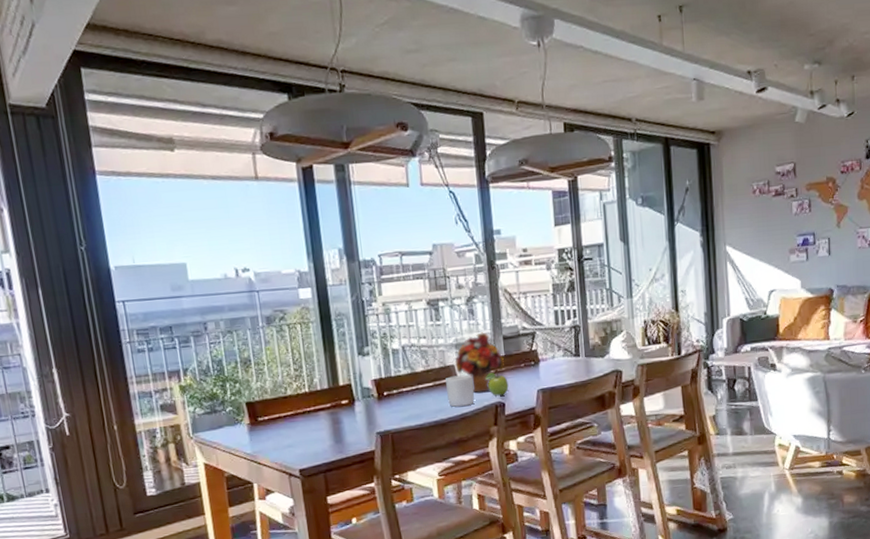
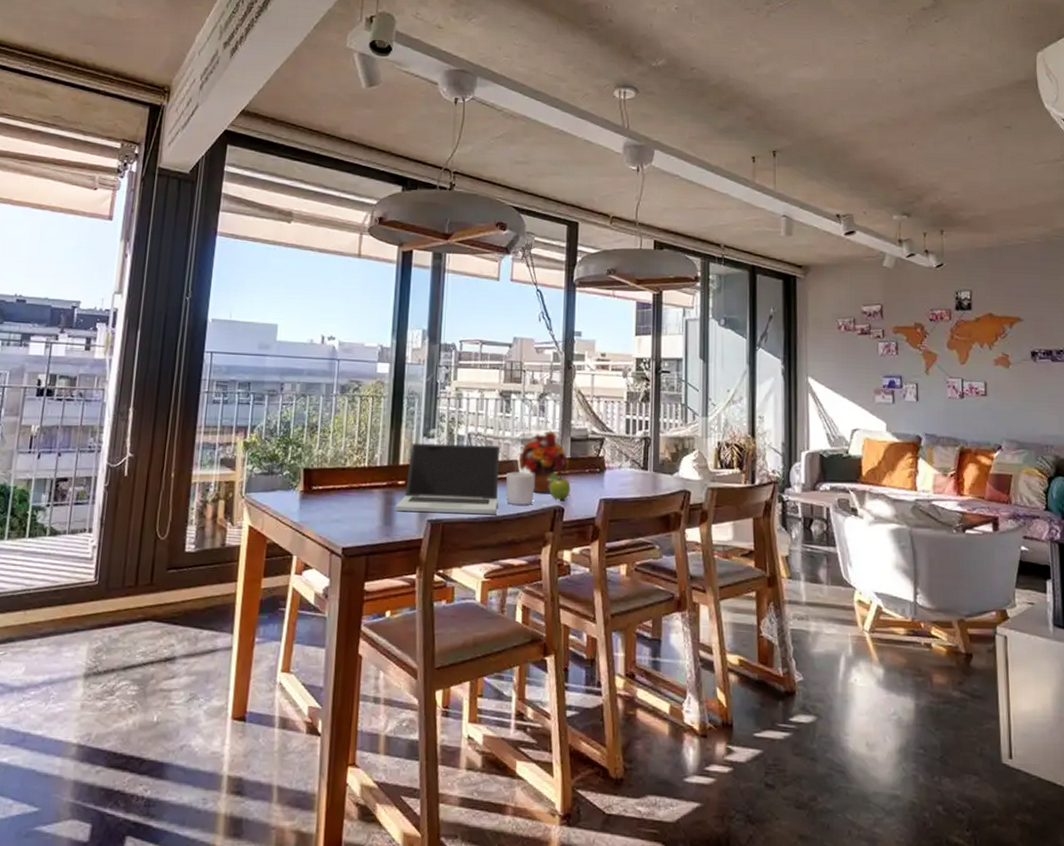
laptop: none [343,354,441,430] -> present [395,443,499,514]

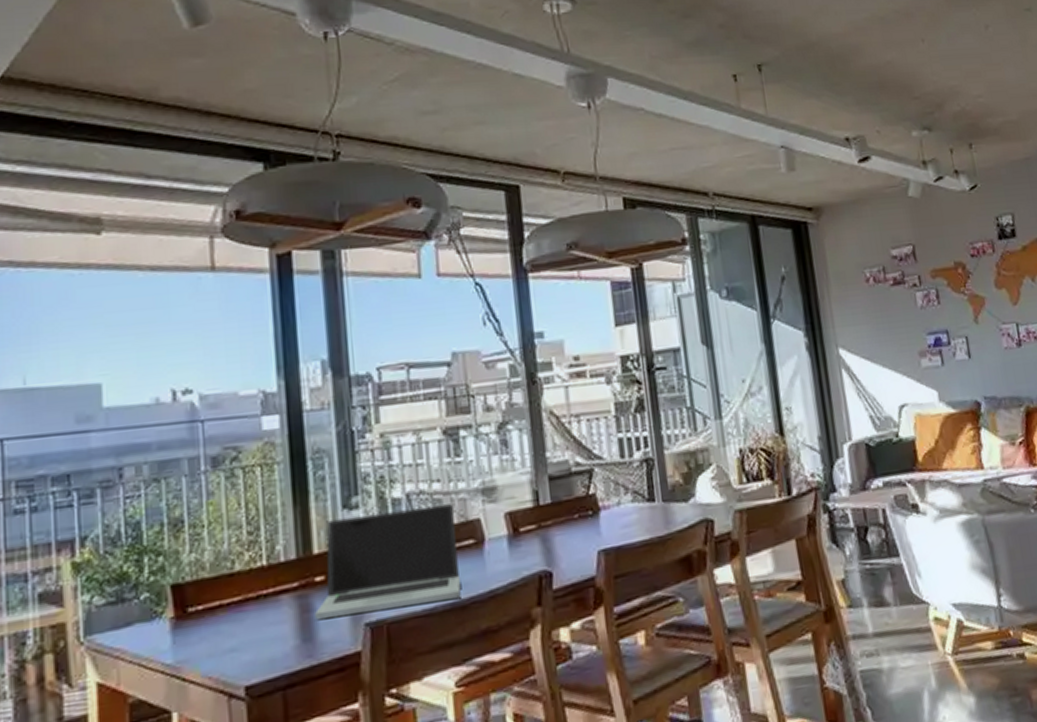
mug: present [505,471,535,505] -> none [466,532,509,581]
flower arrangement: present [518,430,569,493] -> none [480,470,551,558]
fruit: present [547,474,570,500] -> none [524,527,557,563]

